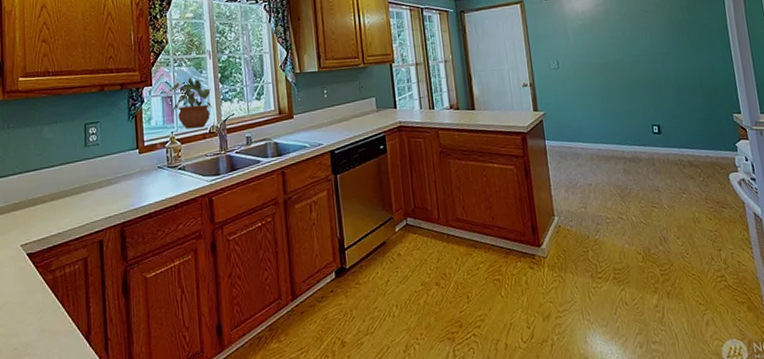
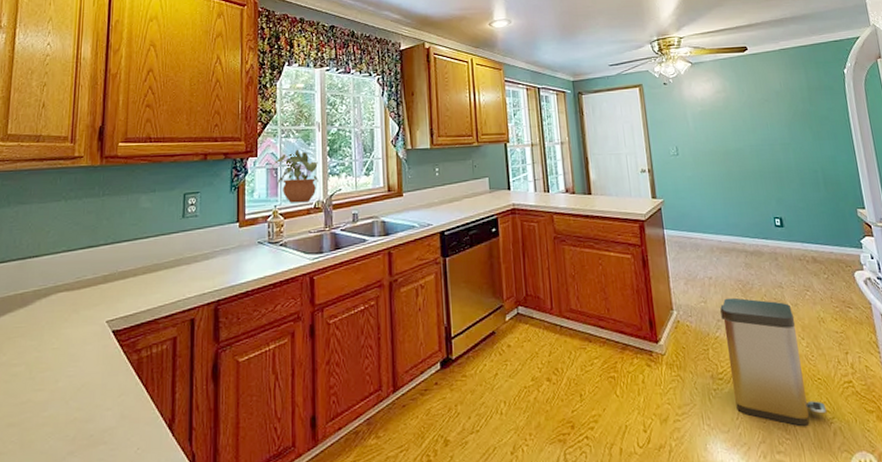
pedal bin: none [599,202,700,318] -> present [720,297,827,426]

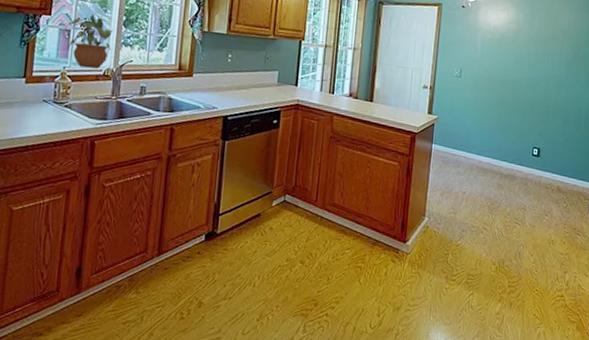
pedal bin: present [720,297,827,426] -> none [461,212,537,327]

